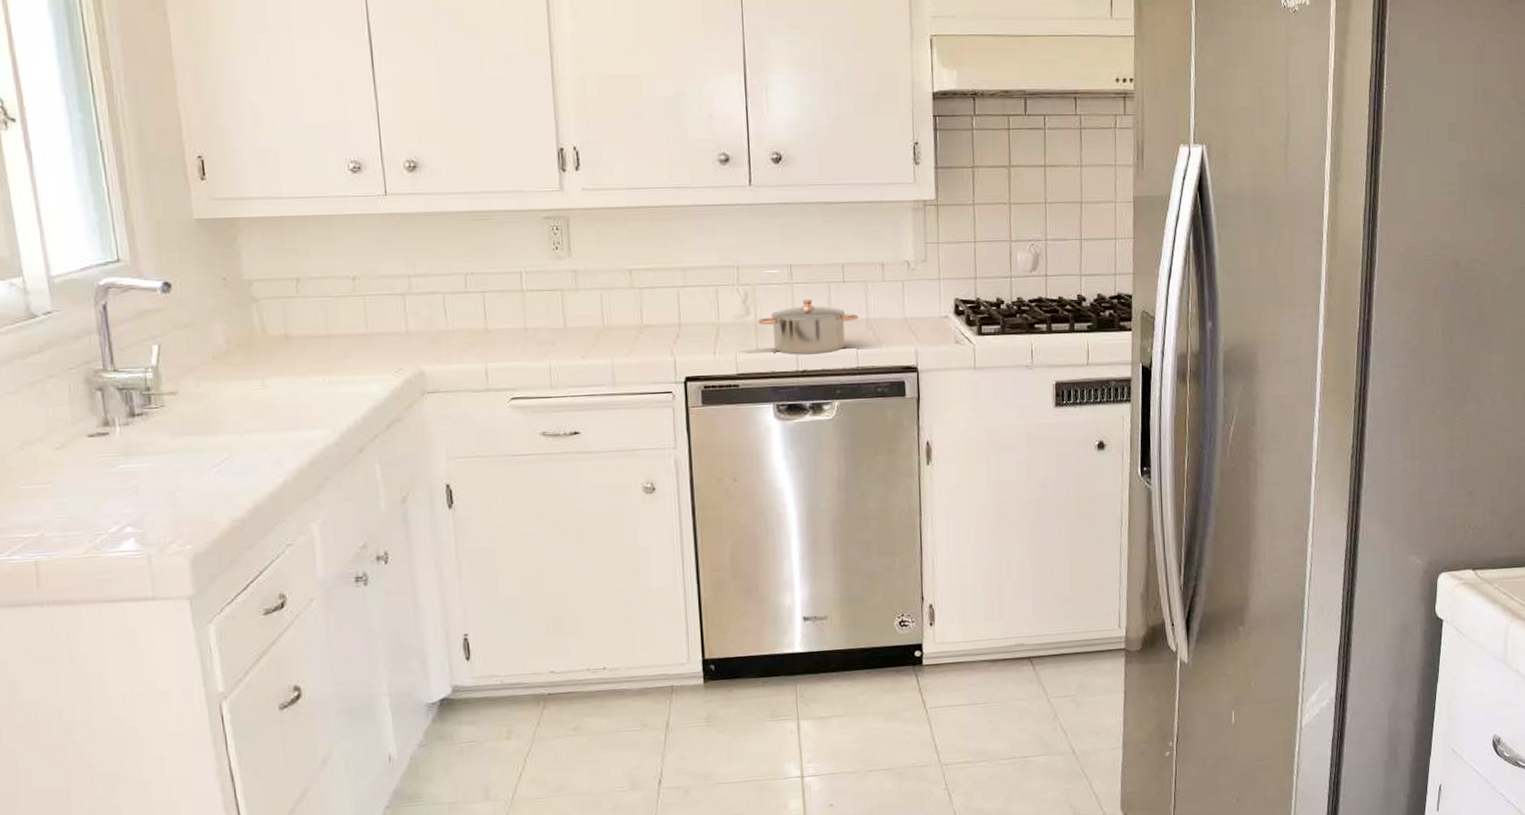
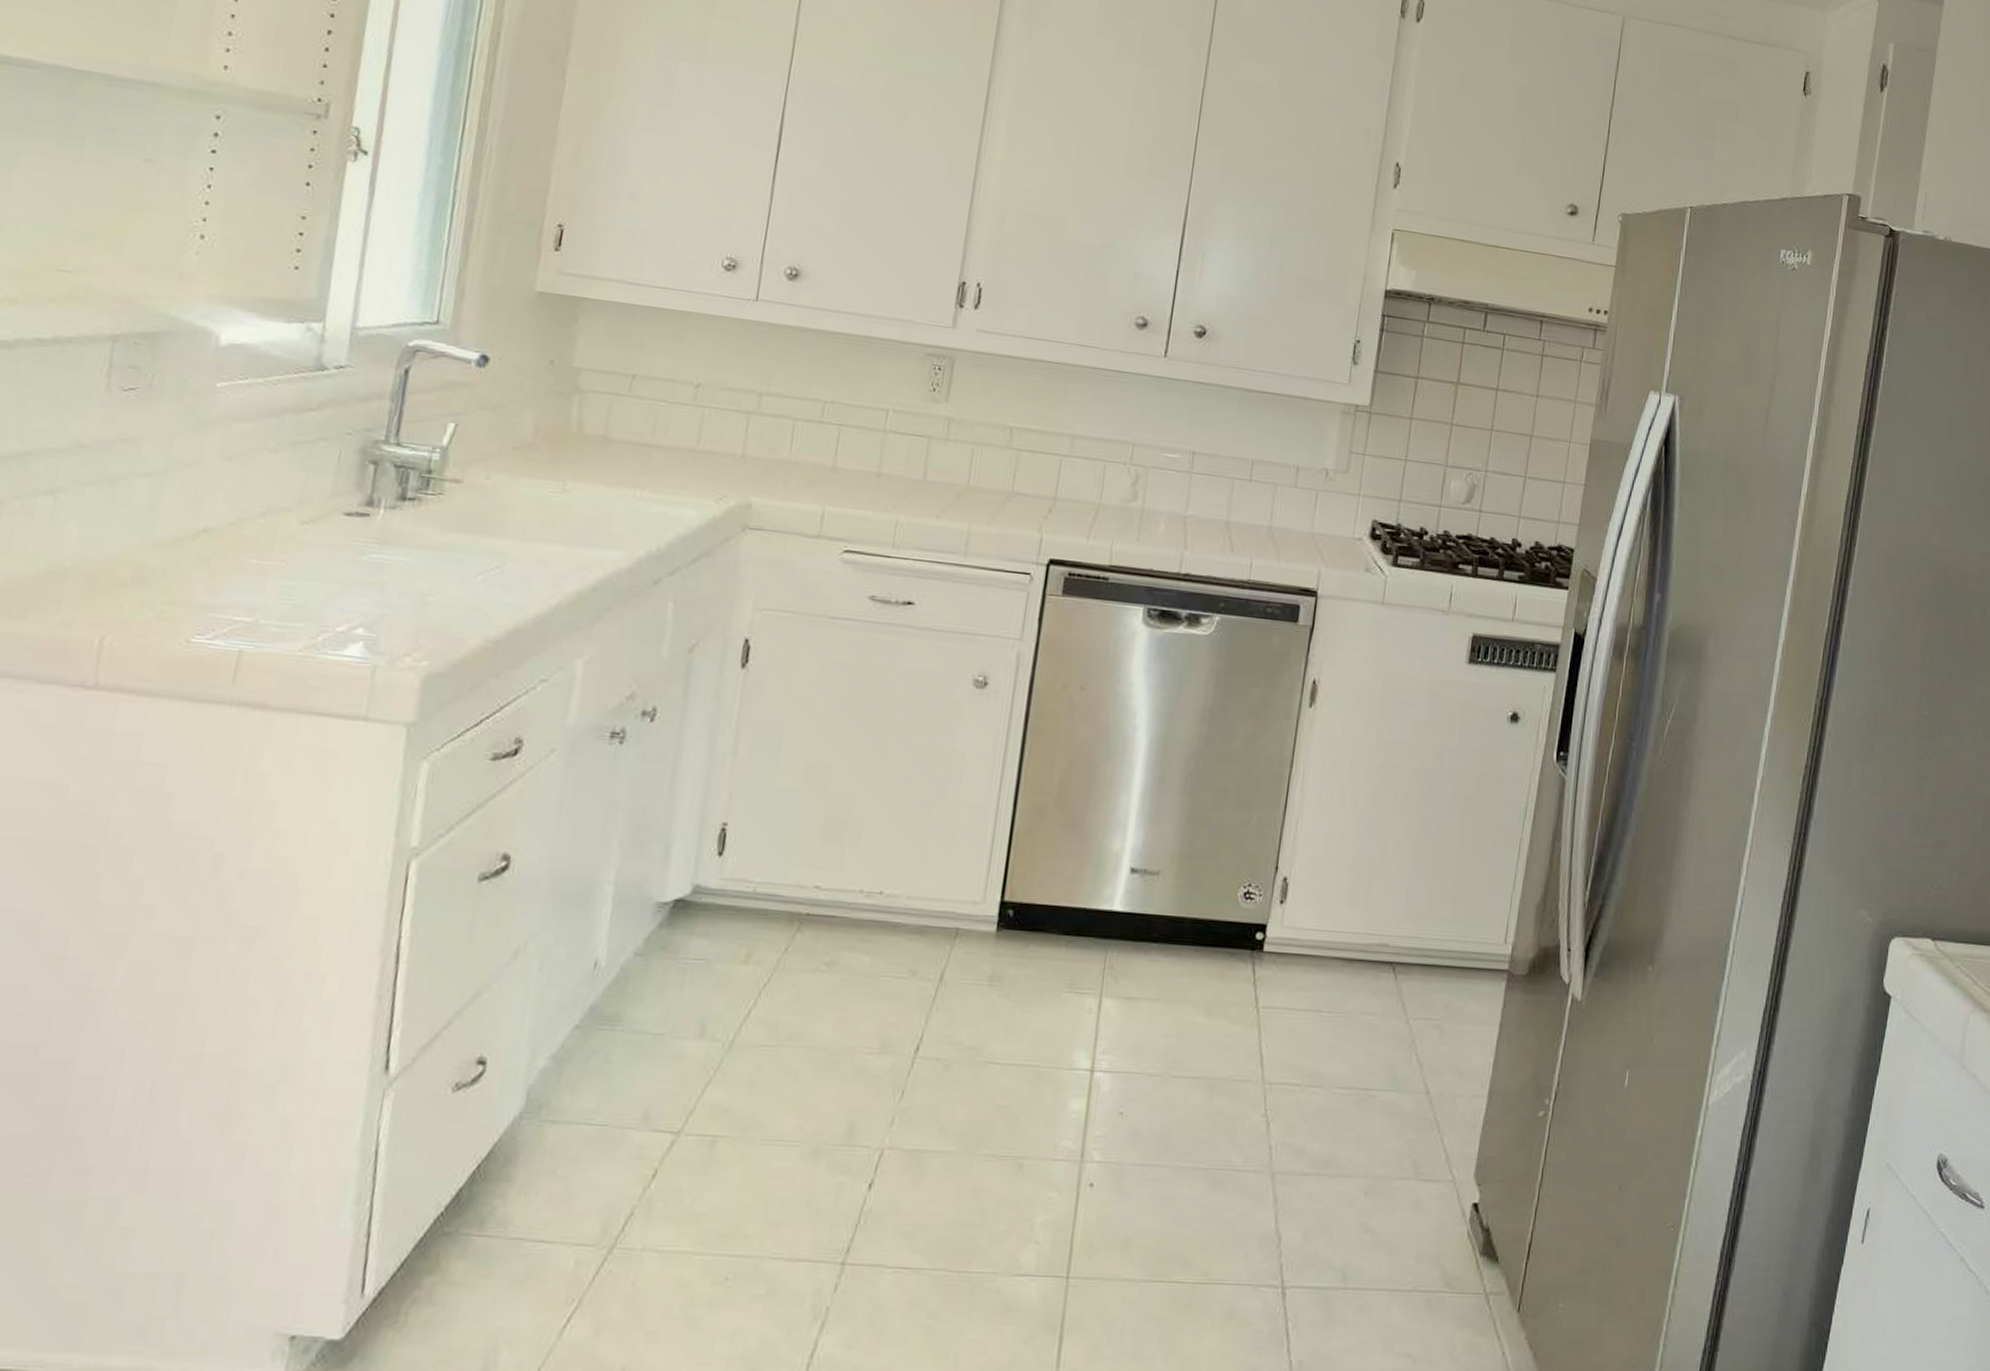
cooking pot: present [757,298,859,355] -> none [1144,492,1261,559]

